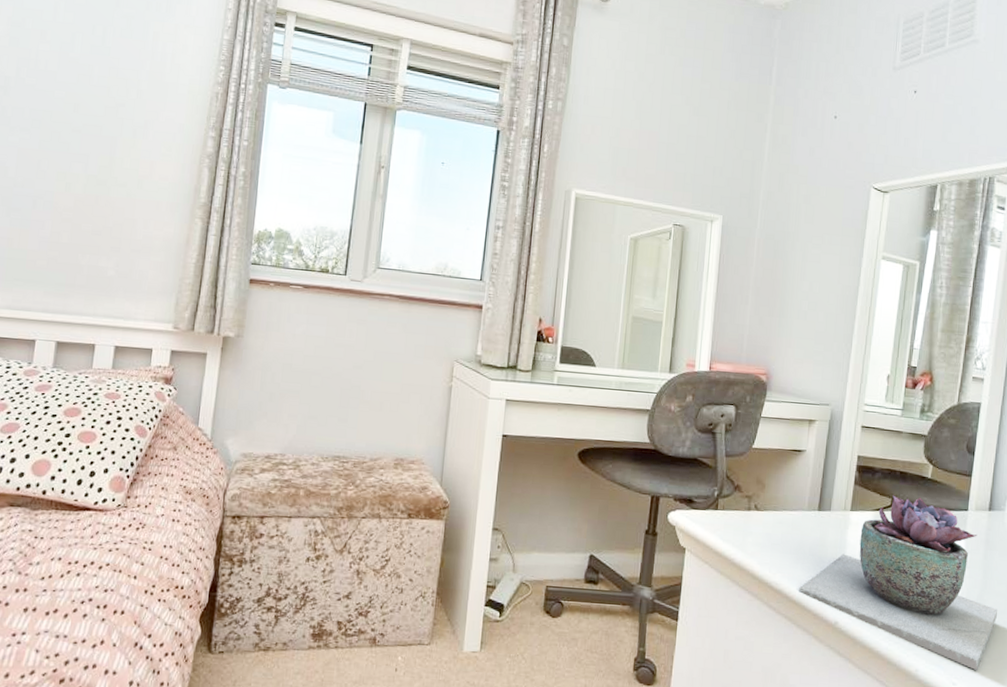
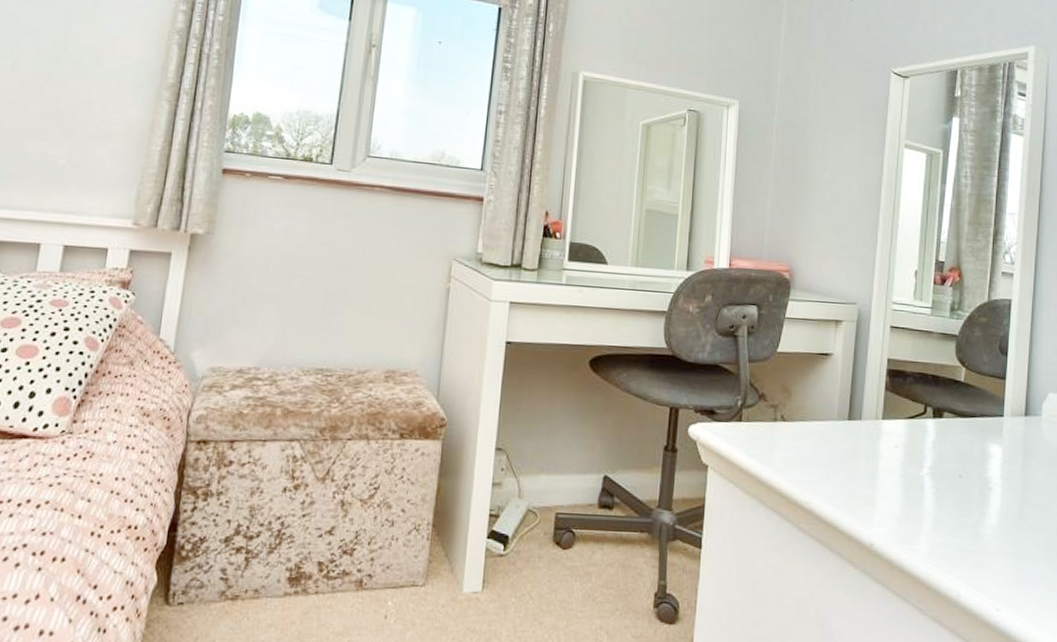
succulent plant: present [799,495,998,670] -> none [830,401,1040,593]

